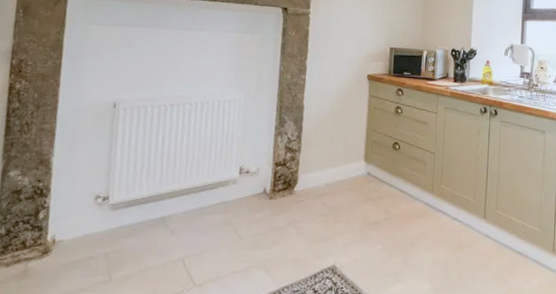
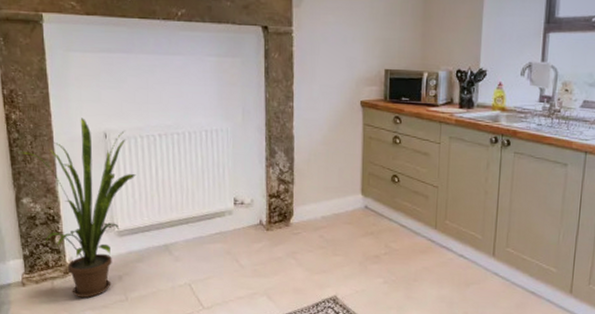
house plant: none [13,88,141,280] -> present [16,118,136,298]

